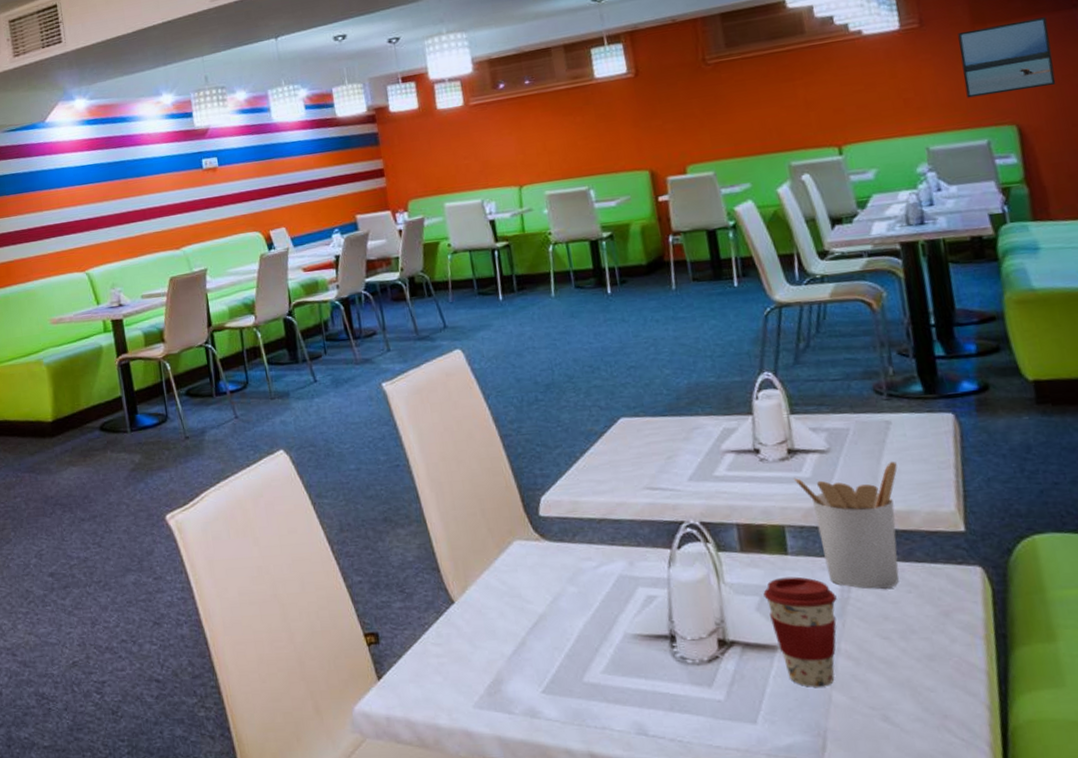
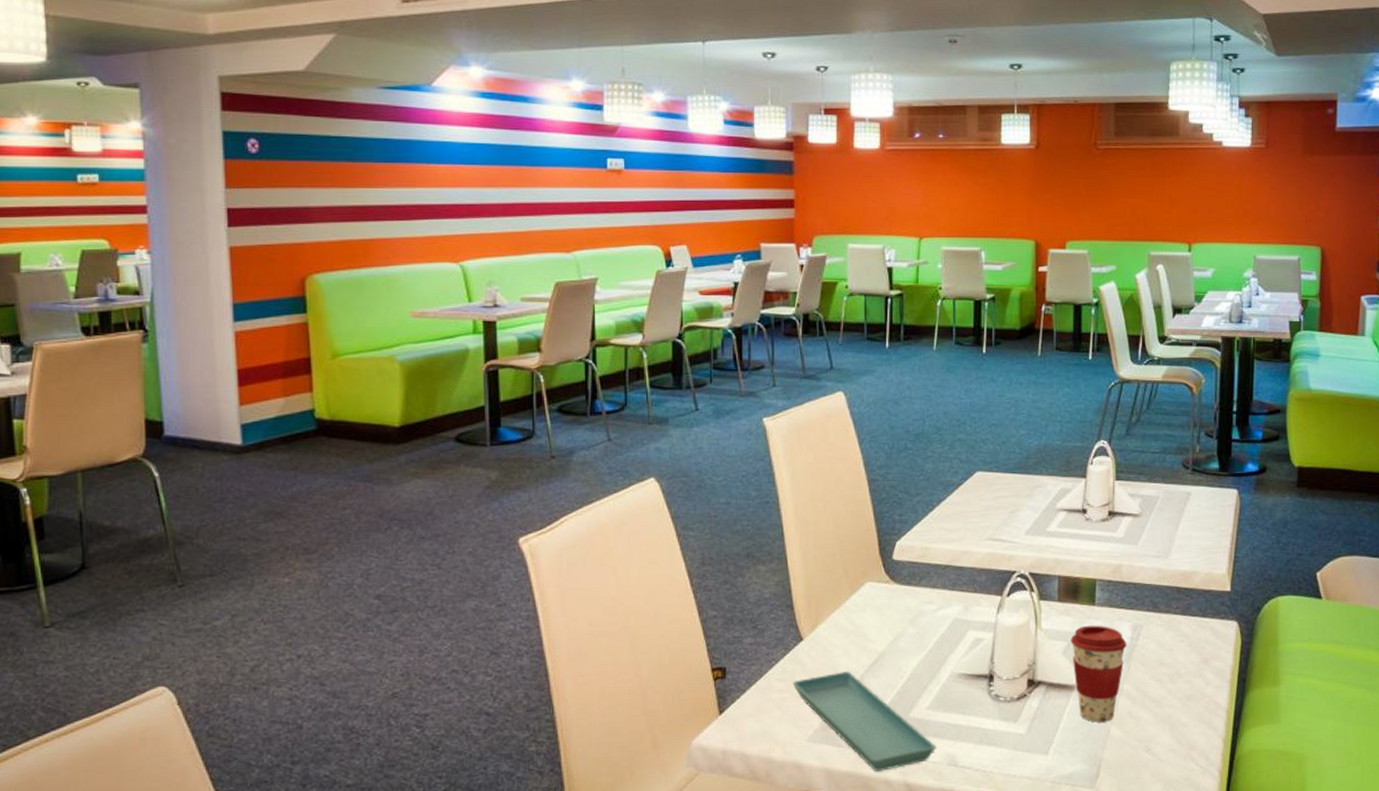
saucer: none [449,633,620,740] -> present [792,670,936,771]
utensil holder: present [793,461,899,589] -> none [1109,527,1190,638]
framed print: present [958,17,1056,98] -> none [1290,157,1356,218]

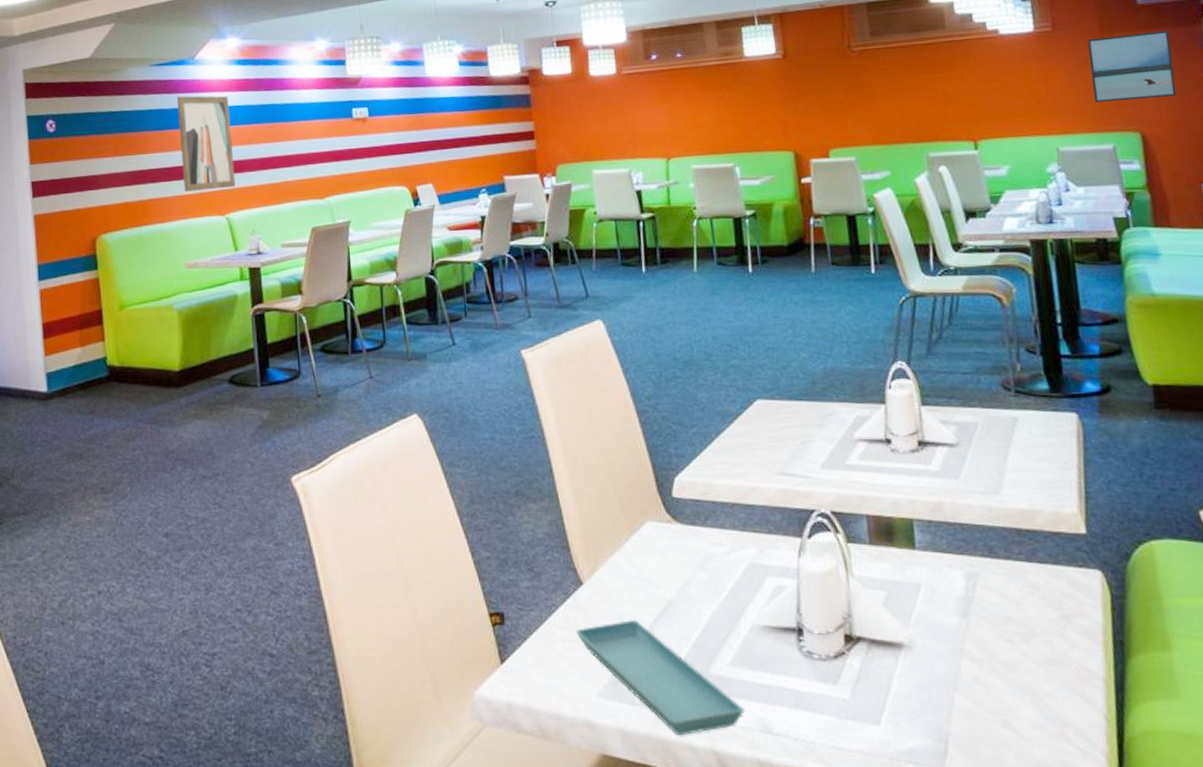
wall art: none [408,126,472,234] -> present [176,96,235,192]
coffee cup: present [1070,625,1127,723] -> none [890,572,962,689]
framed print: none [1290,157,1356,218] -> present [1087,30,1177,103]

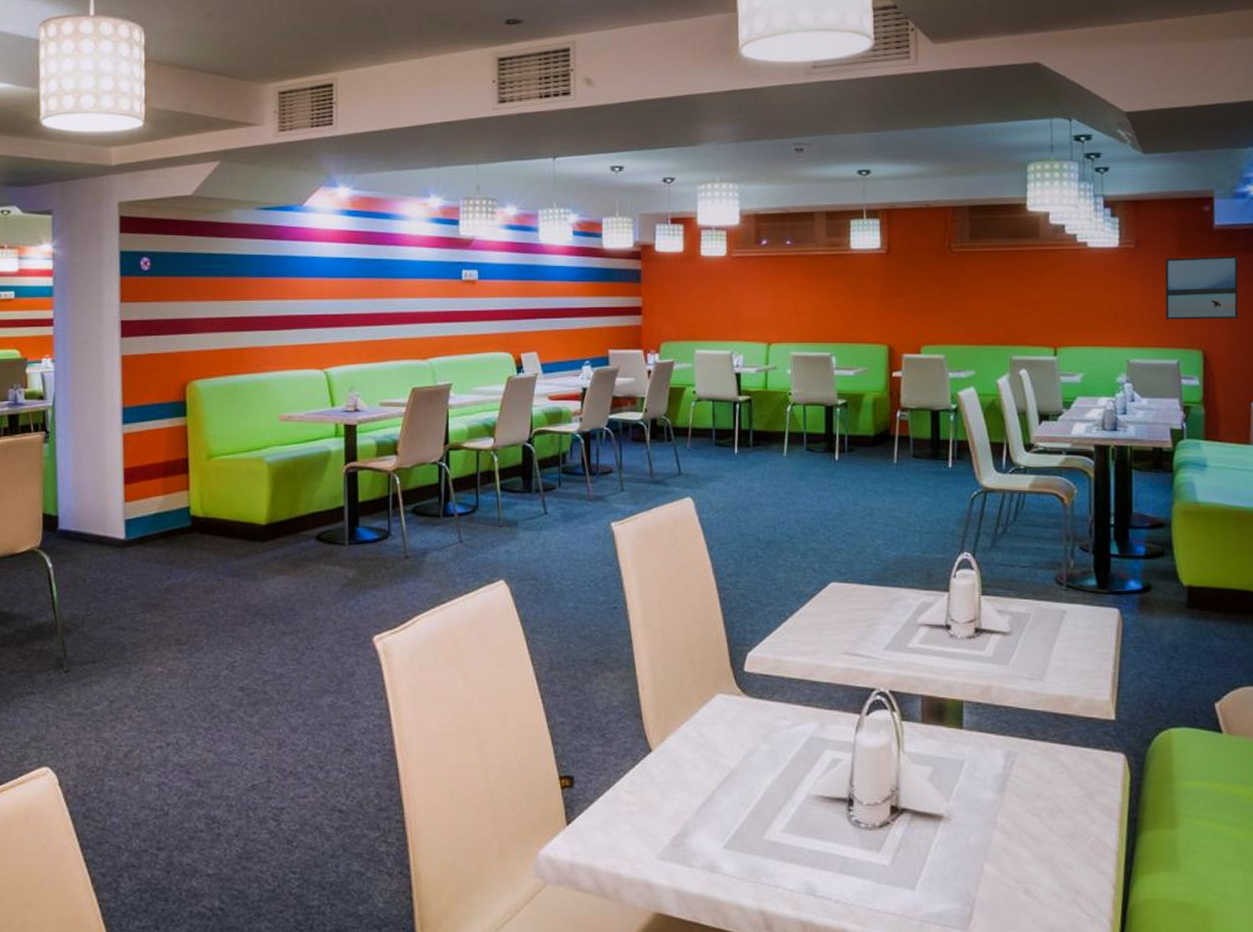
wall art: present [176,96,235,192] -> none [281,243,337,342]
saucer: present [575,619,745,735] -> none [641,786,793,896]

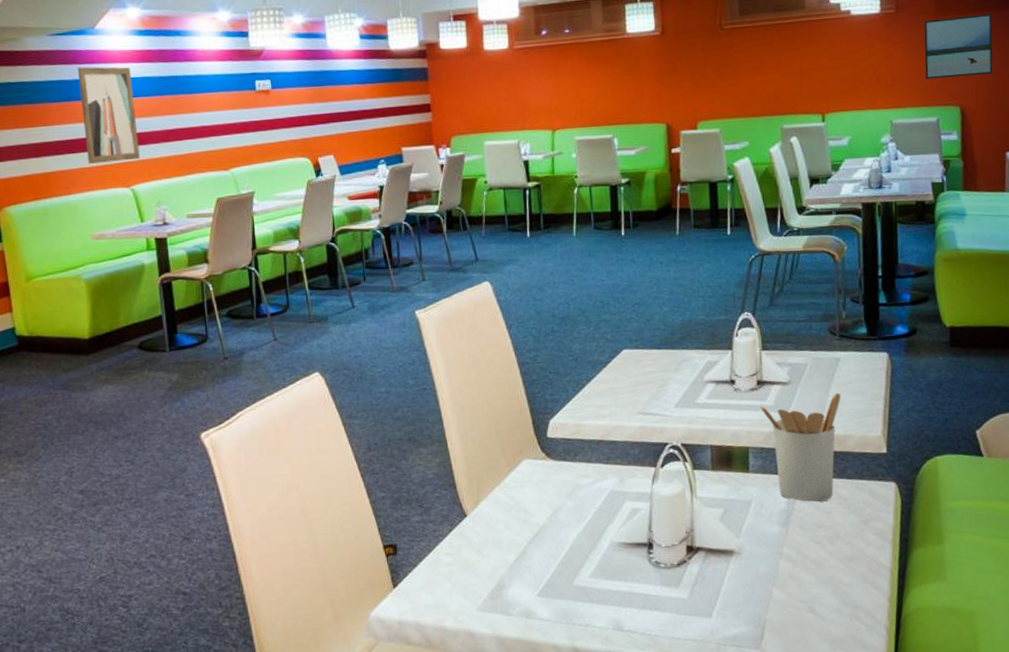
wall art: none [281,243,337,342] -> present [77,66,140,164]
utensil holder: none [976,648,1066,768] -> present [759,392,841,502]

